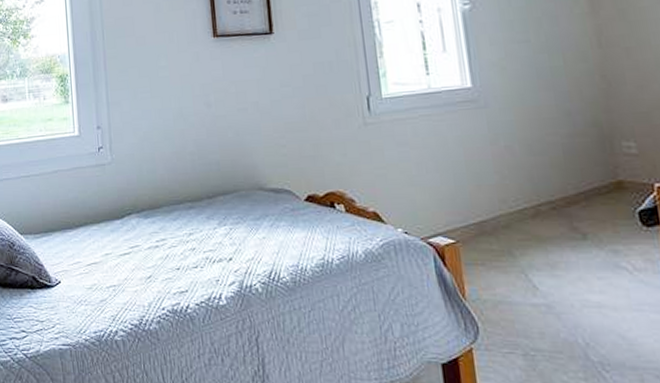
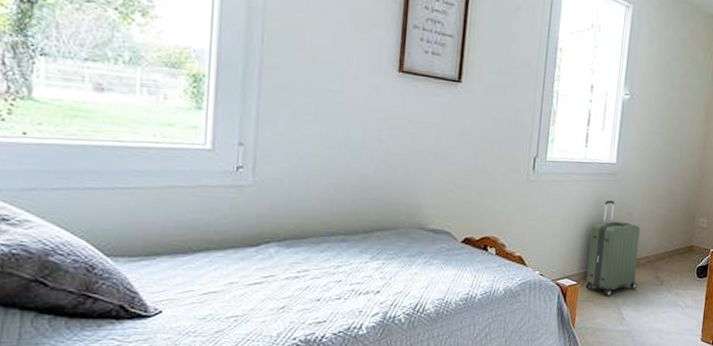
suitcase: none [458,132,545,258] -> present [586,200,641,297]

